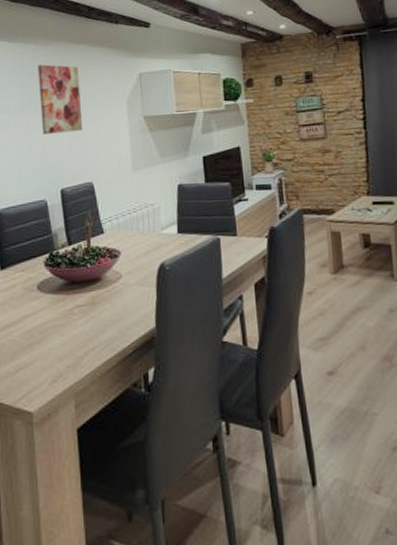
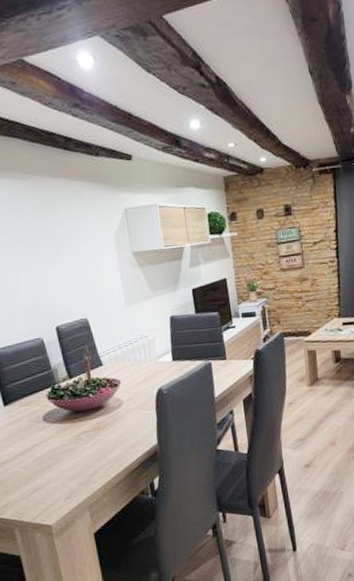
wall art: present [38,64,83,134] -> none [17,200,72,274]

